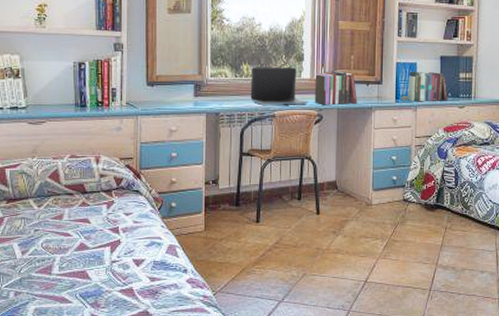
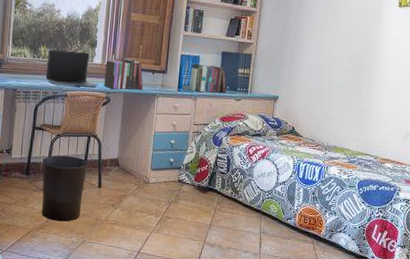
waste bin: none [253,182,304,254] -> present [42,155,89,222]

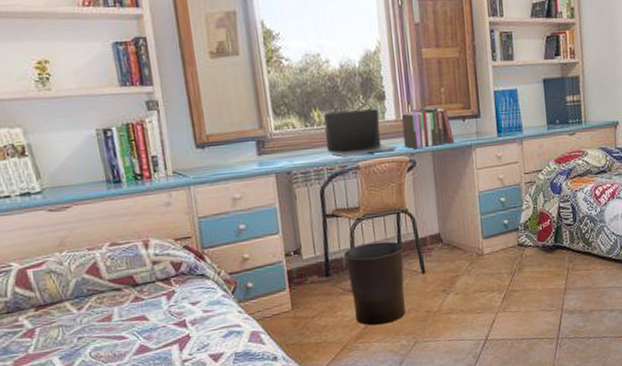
books: present [182,63,227,93] -> none [502,97,556,135]

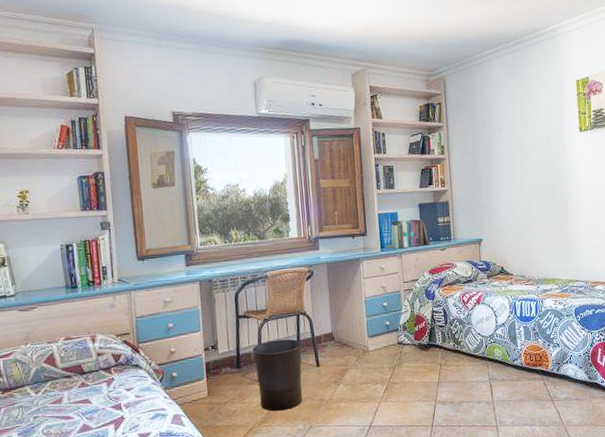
laptop computer: present [324,109,397,158] -> none [240,228,298,268]
books: present [401,107,455,150] -> none [302,227,346,262]
books: none [502,97,556,135] -> present [385,219,430,250]

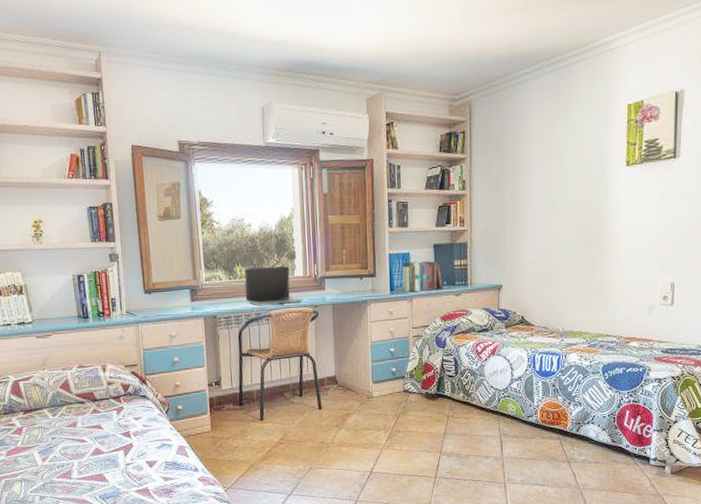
laptop computer: none [240,228,298,268] -> present [245,266,303,306]
waste bin: present [252,339,303,412] -> none [255,379,305,450]

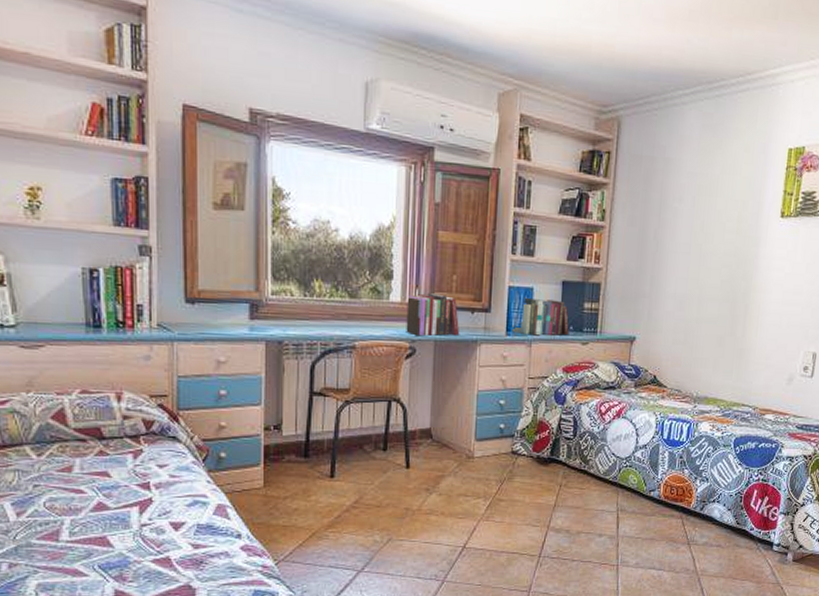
laptop computer: present [245,266,303,306] -> none [323,284,398,335]
books: none [308,266,353,302] -> present [406,293,460,337]

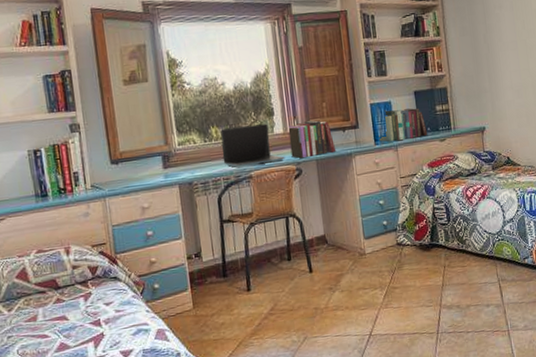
laptop computer: none [323,284,398,335] -> present [220,124,285,168]

